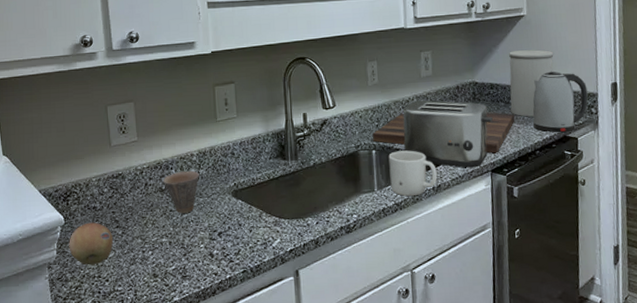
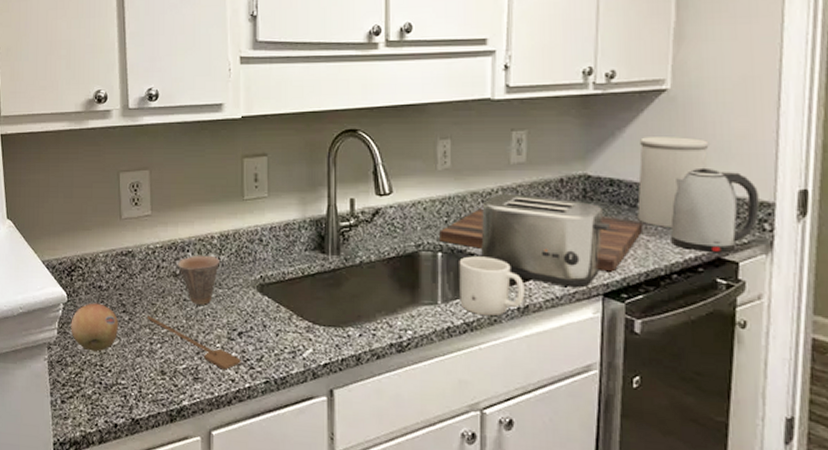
spatula: none [139,228,222,266] -> present [147,316,241,370]

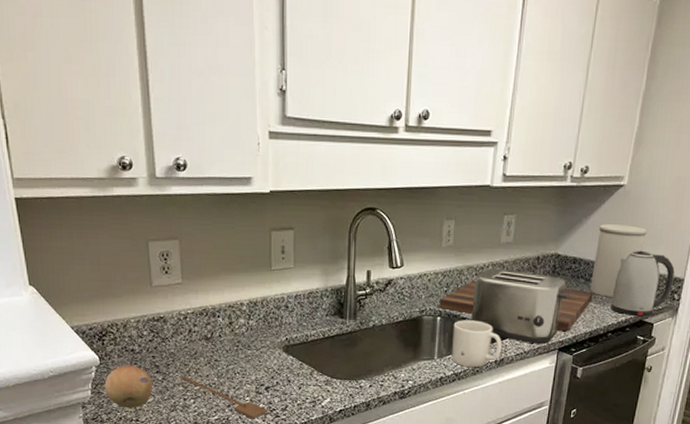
cup: present [178,255,219,305] -> none [209,320,248,364]

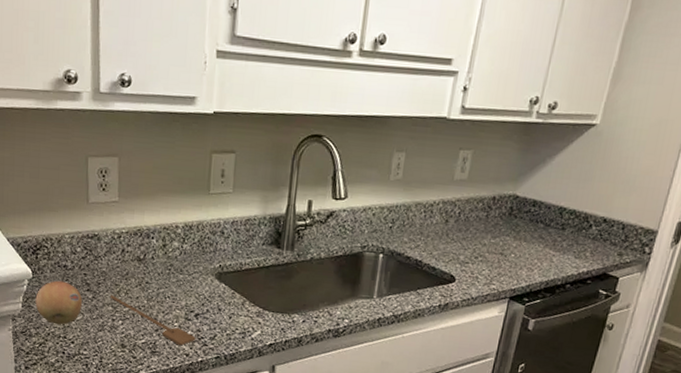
cutting board: present [439,280,593,332] -> none [383,217,553,280]
mug: present [452,320,502,368] -> none [392,259,448,311]
toaster: present [471,268,570,346] -> none [416,206,526,293]
canister: present [590,224,648,297] -> none [549,165,620,246]
kettle: present [611,250,675,317] -> none [571,196,648,270]

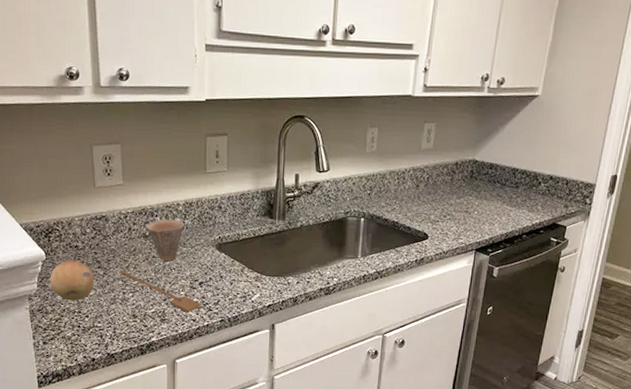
cup: none [142,242,182,288] -> present [148,219,184,261]

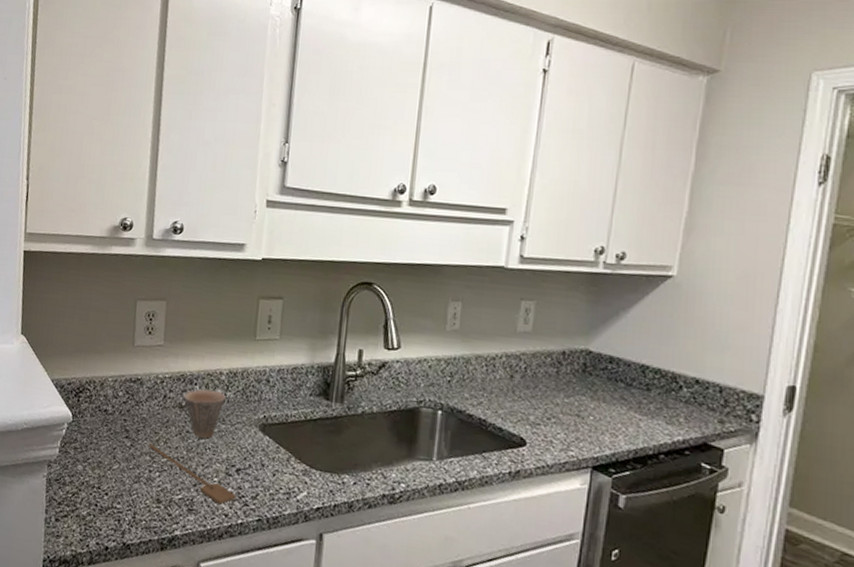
fruit: present [50,260,95,301] -> none [72,425,121,474]

